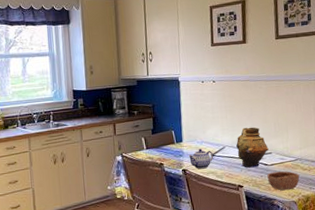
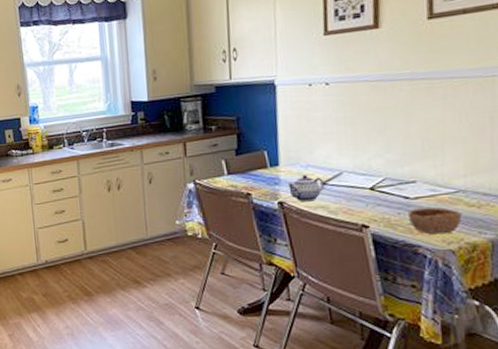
vase: present [236,127,269,168] -> none [360,145,412,202]

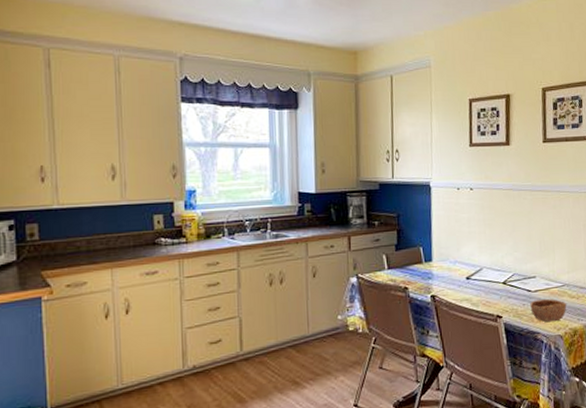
teapot: present [288,175,325,202] -> none [440,270,469,295]

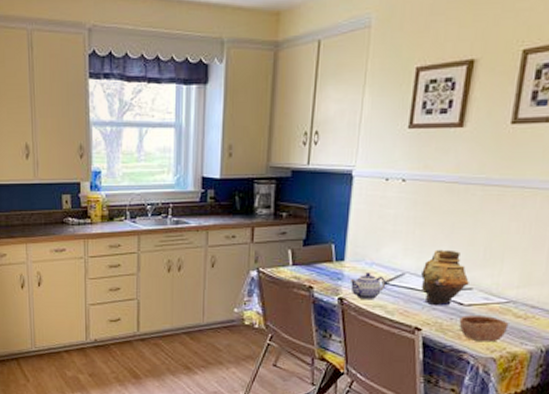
teapot: none [440,270,469,295] -> present [350,272,386,300]
vase: none [495,245,533,295] -> present [421,249,469,306]

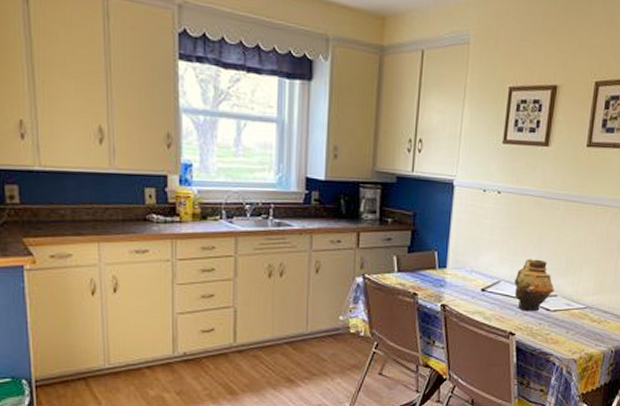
teapot: present [350,272,386,300] -> none [452,280,484,307]
bowl: present [459,315,509,343] -> none [546,320,587,345]

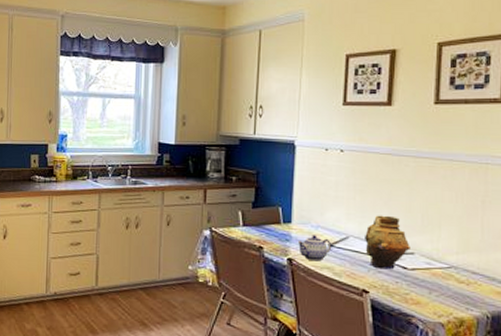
teapot: none [452,280,484,307] -> present [298,235,332,262]

